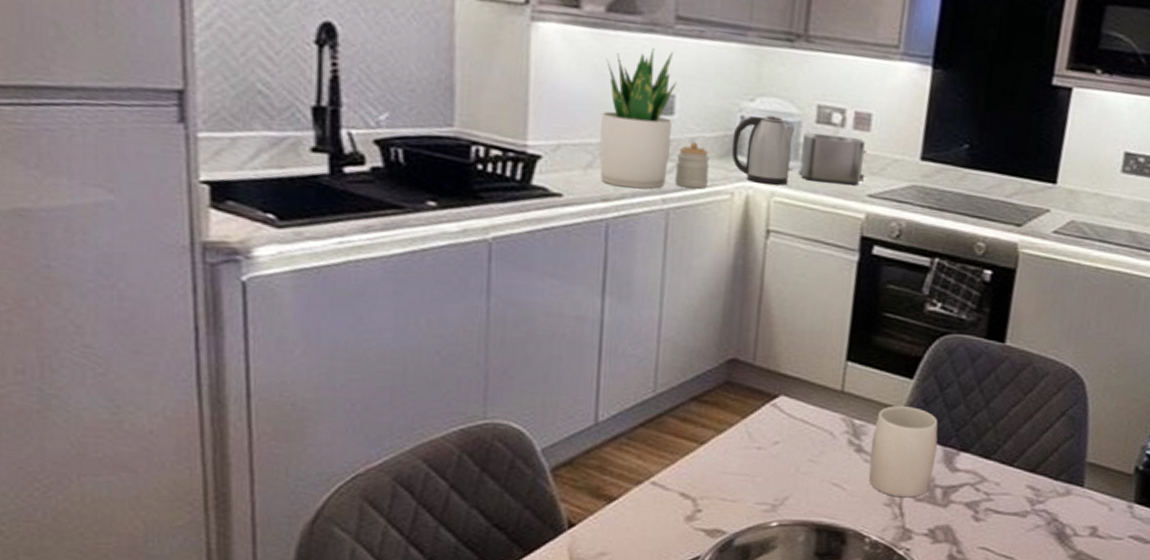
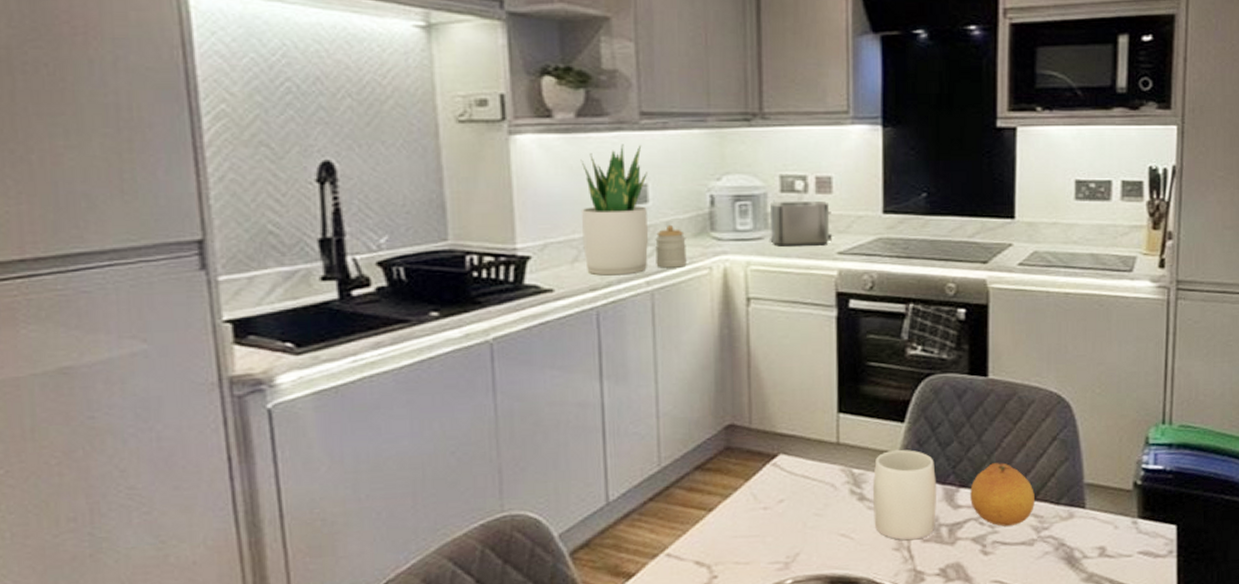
kettle: present [731,115,794,185] -> none [704,191,762,255]
fruit: none [969,431,1035,495] -> present [970,463,1035,526]

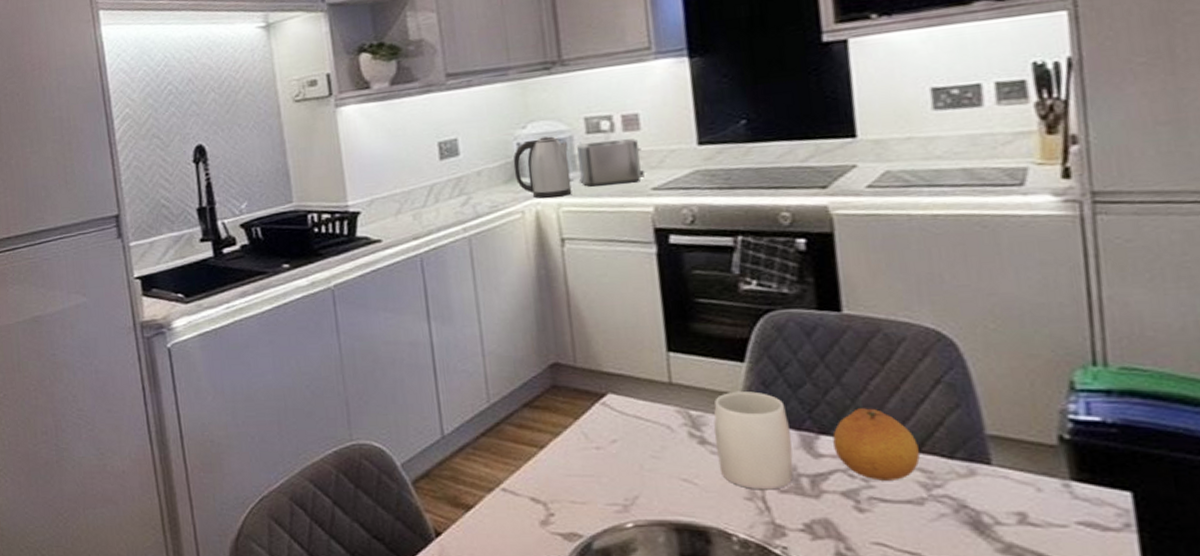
planter: present [580,144,648,276] -> none [397,104,463,225]
jar: present [655,224,687,268] -> none [468,173,500,215]
kettle: none [704,191,762,255] -> present [513,136,572,198]

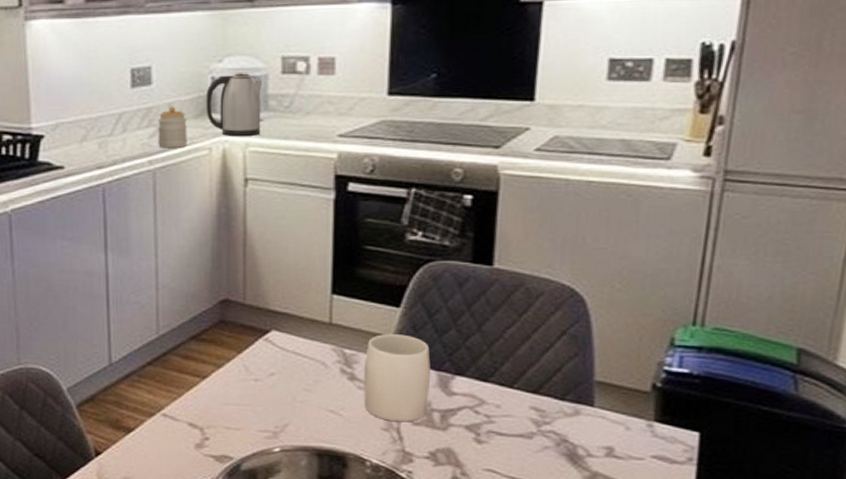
jar: none [468,173,500,215] -> present [158,106,187,148]
toaster: present [576,138,644,187] -> none [269,82,333,128]
fruit: present [833,408,920,481] -> none [466,354,537,417]

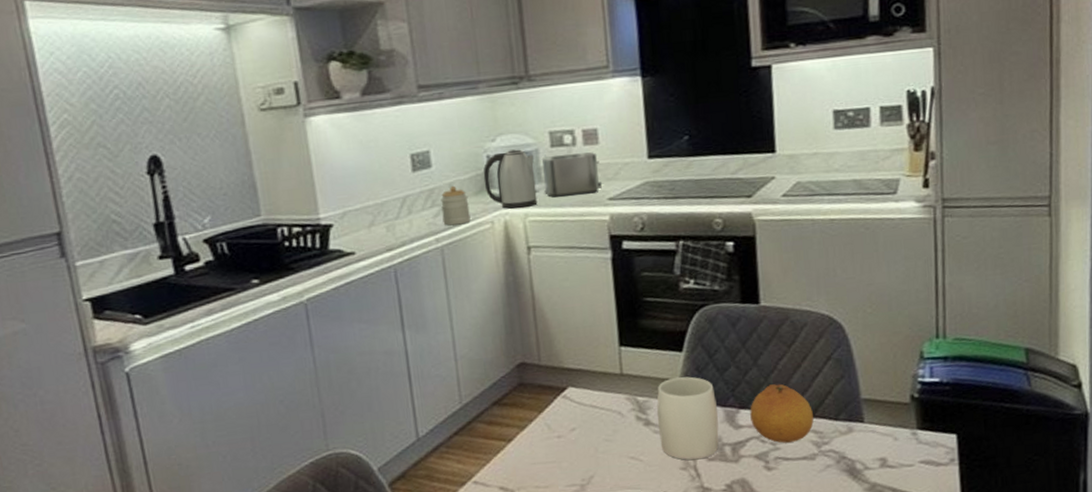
toaster: none [269,82,333,128] -> present [541,152,602,197]
fruit: none [466,354,537,417] -> present [750,384,814,443]

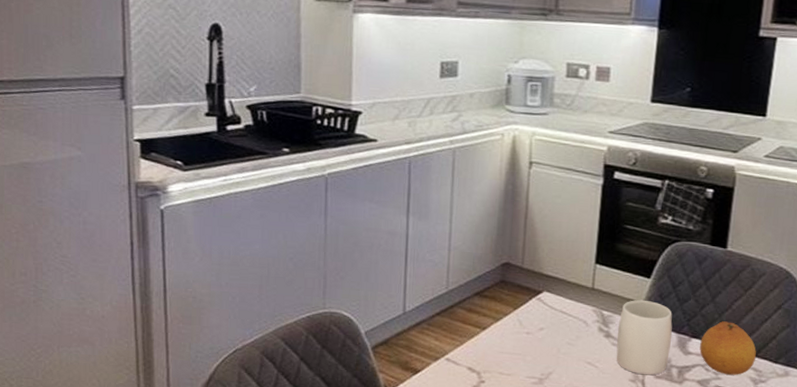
jar: present [440,185,471,226] -> none [459,96,485,132]
kettle: present [483,149,538,209] -> none [501,73,549,127]
toaster: present [541,152,602,197] -> none [553,85,607,125]

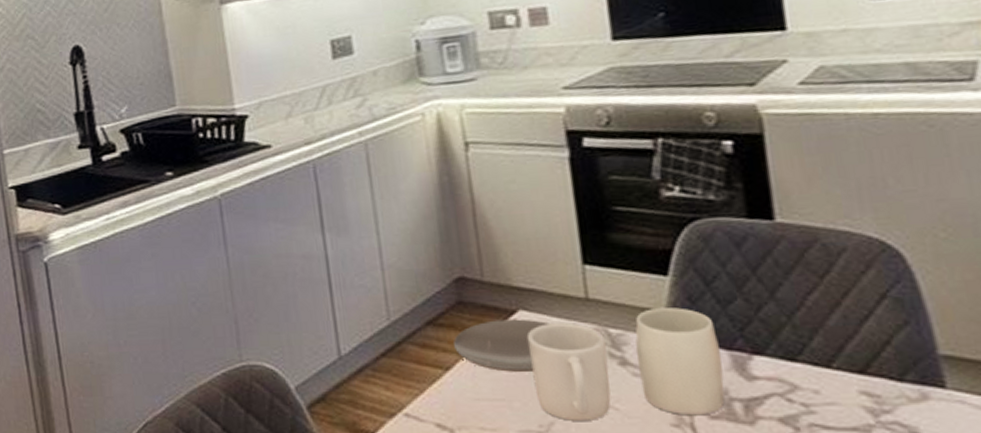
plate: none [491,297,563,337] -> present [453,319,549,373]
mug: none [543,303,599,373] -> present [526,323,611,421]
fruit: present [699,321,756,375] -> none [767,325,866,406]

